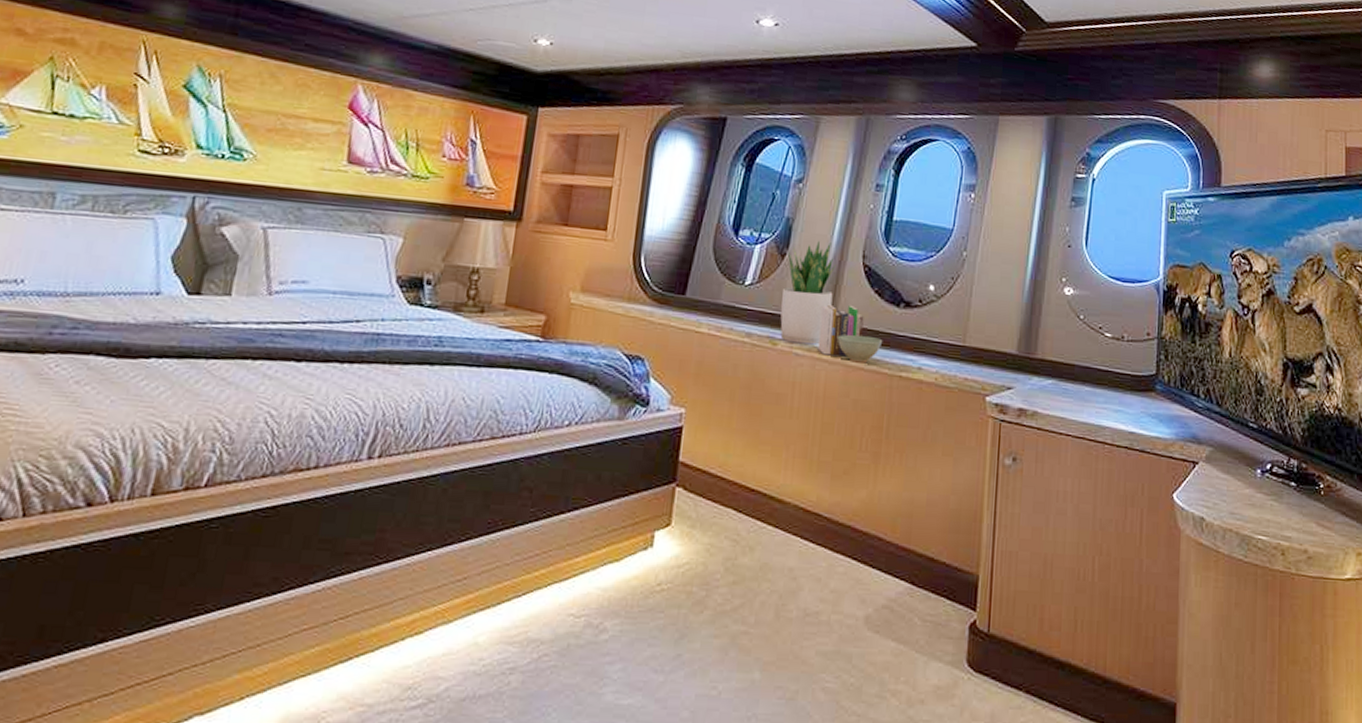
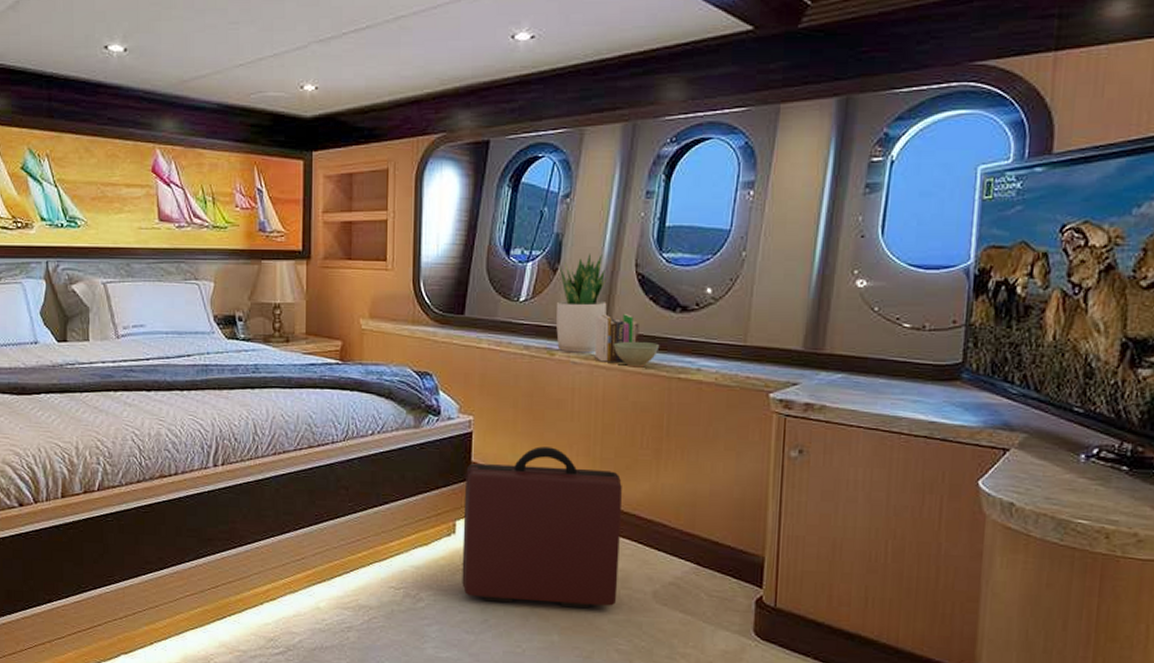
briefcase: none [655,446,839,639] -> present [462,446,622,609]

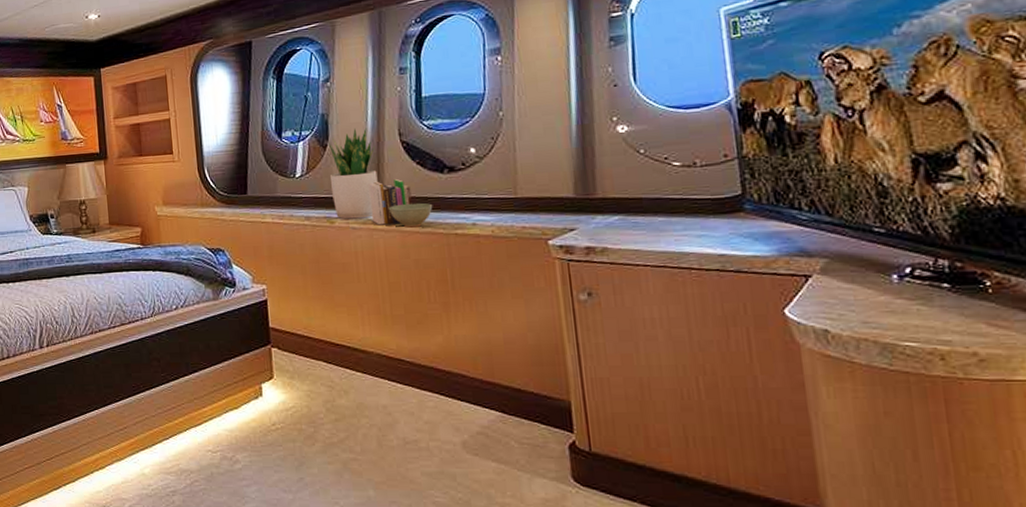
briefcase: present [462,446,622,609] -> none [265,308,427,463]

